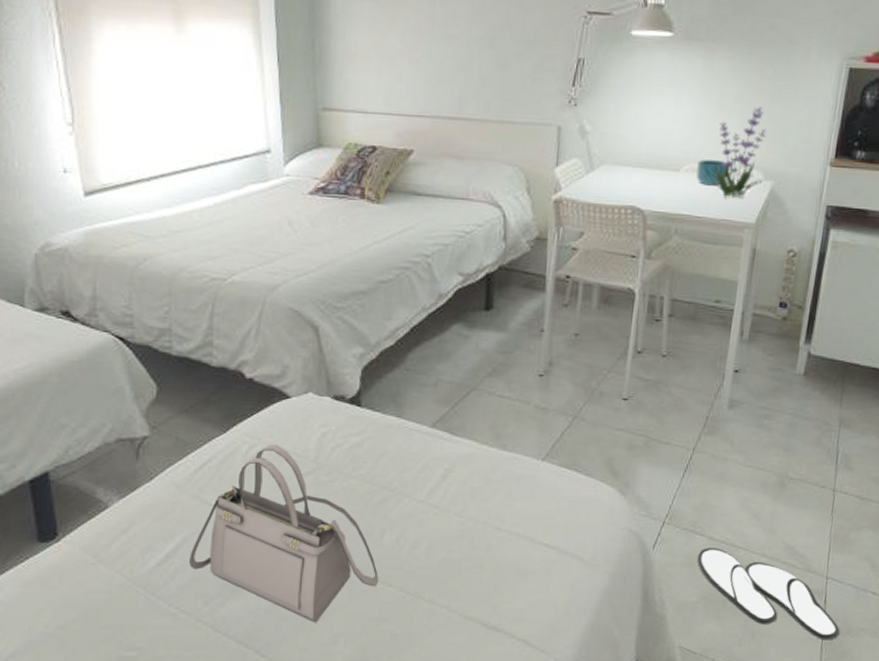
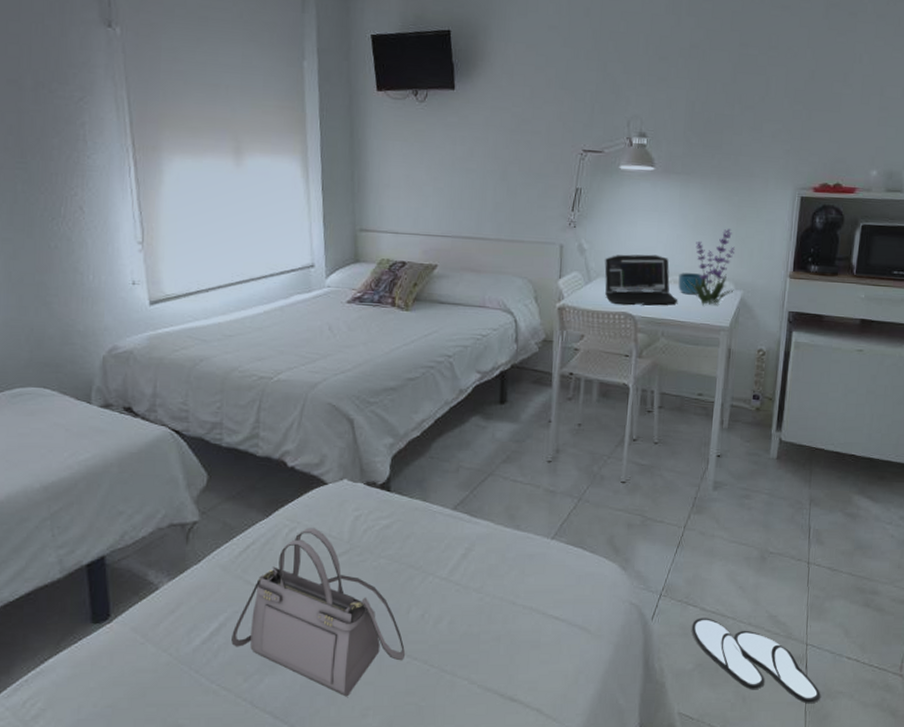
laptop: none [609,137,696,199] -> present [604,254,678,306]

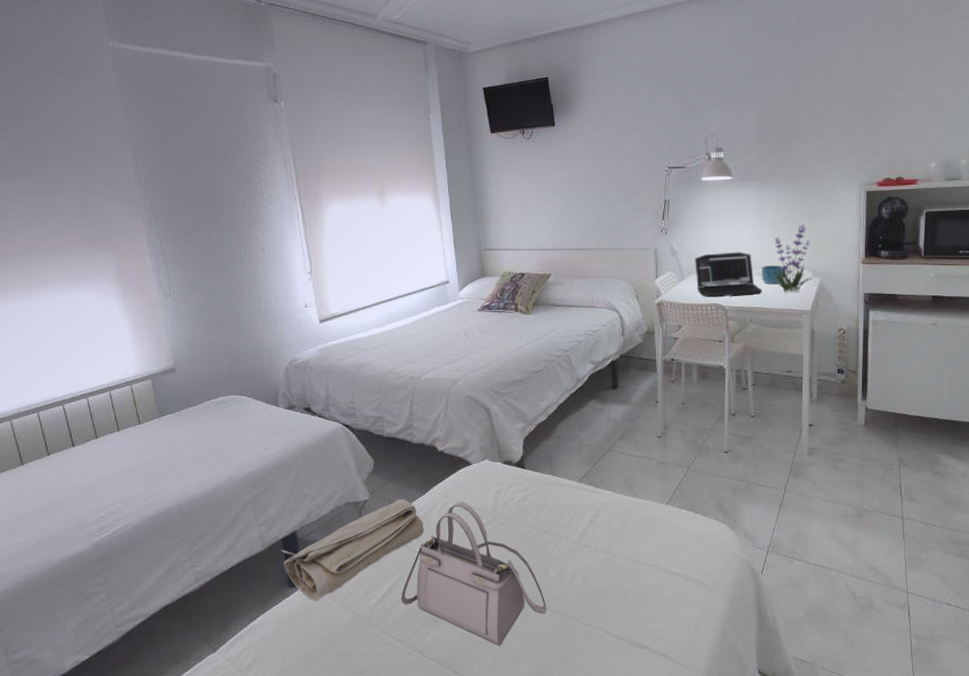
towel: none [84,521,265,641] -> present [281,499,425,601]
slippers: present [692,618,821,704] -> none [799,570,925,647]

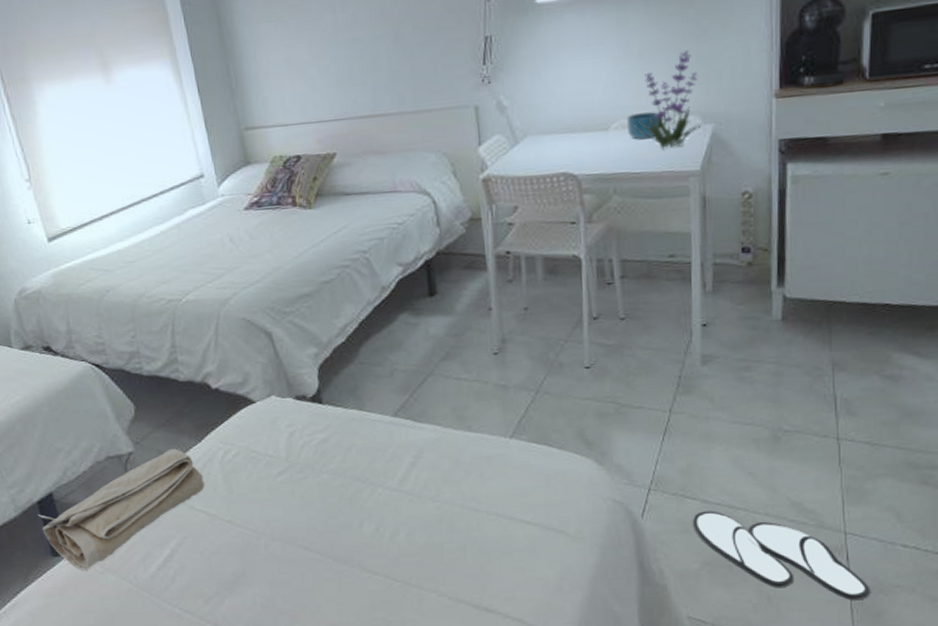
handbag: present [401,502,547,646] -> none [185,448,365,615]
laptop: present [695,252,763,298] -> none [531,98,630,165]
slippers: none [799,570,925,647] -> present [693,510,870,601]

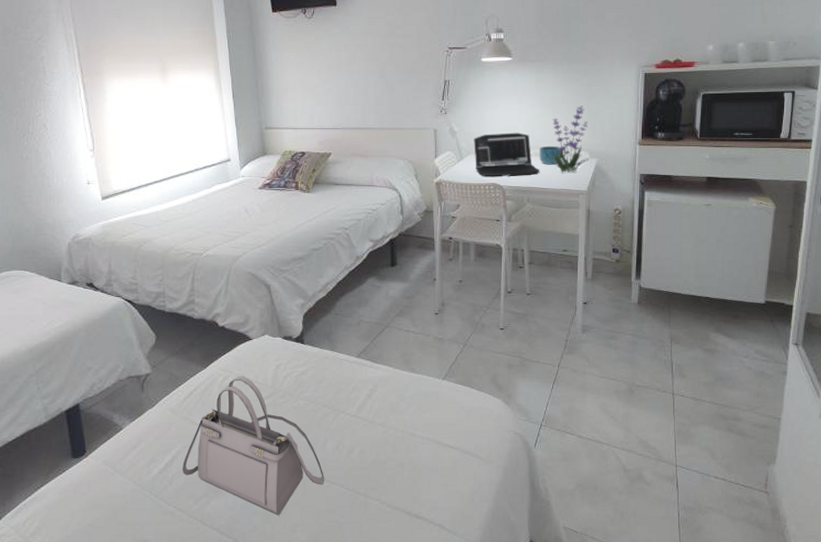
towel: present [37,448,205,571] -> none [64,372,206,472]
handbag: none [185,448,365,615] -> present [182,376,325,516]
laptop: none [531,98,630,165] -> present [474,132,540,177]
slippers: present [693,510,870,601] -> none [571,444,692,519]

